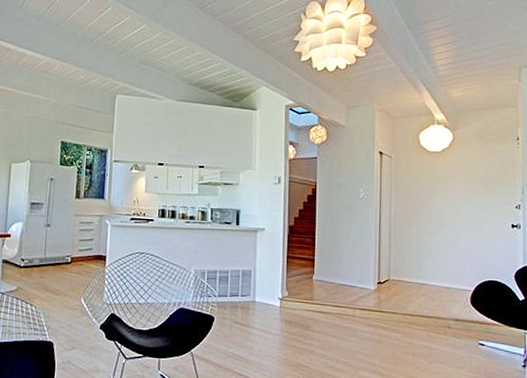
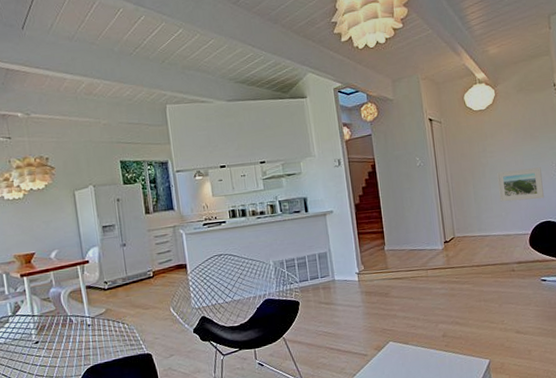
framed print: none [444,219,494,256] -> present [497,167,545,202]

